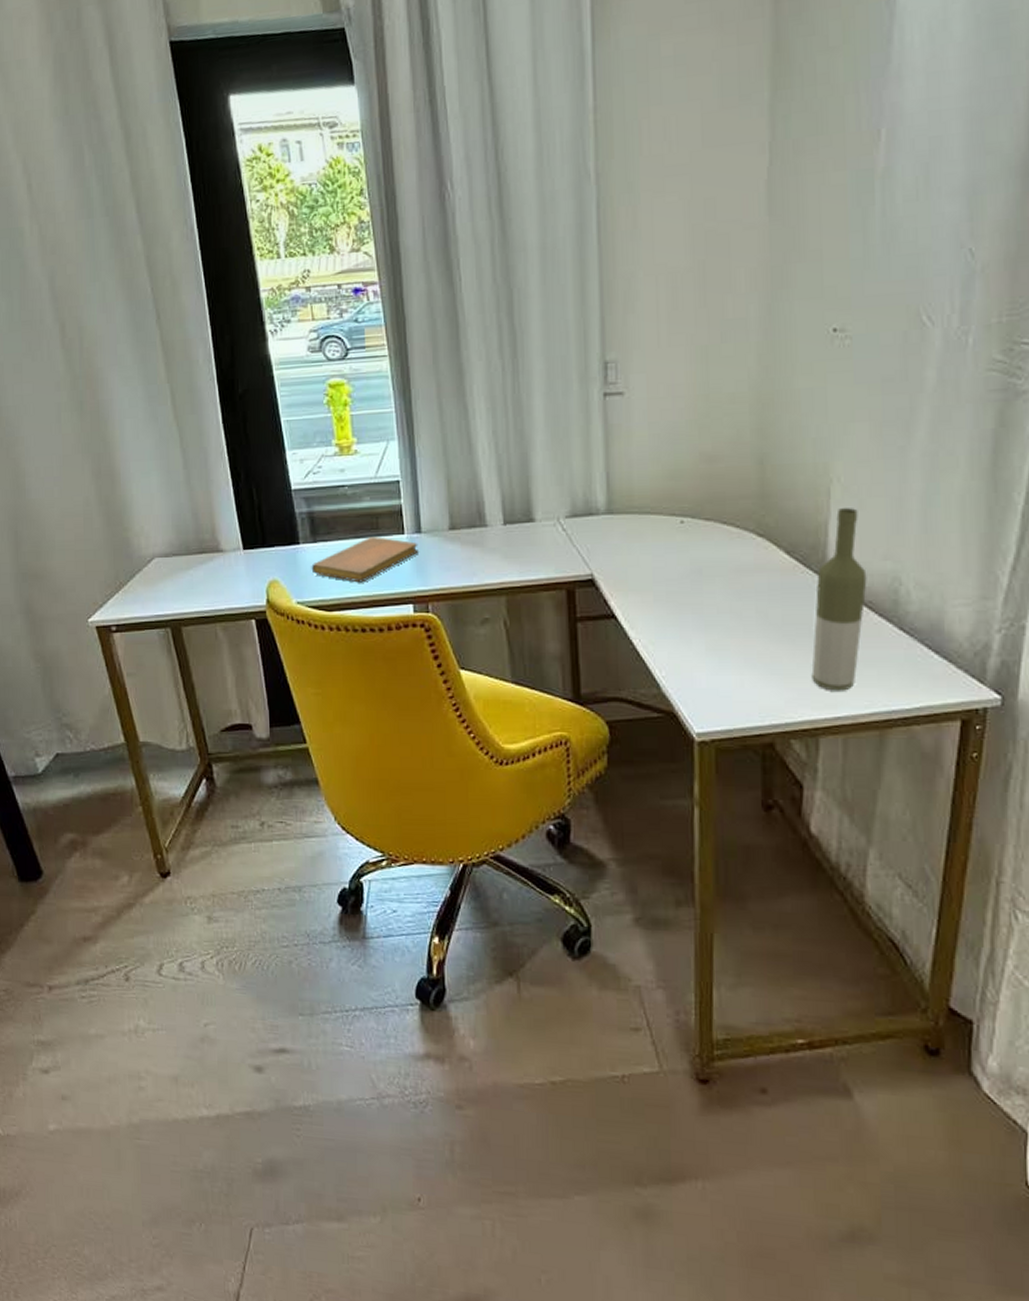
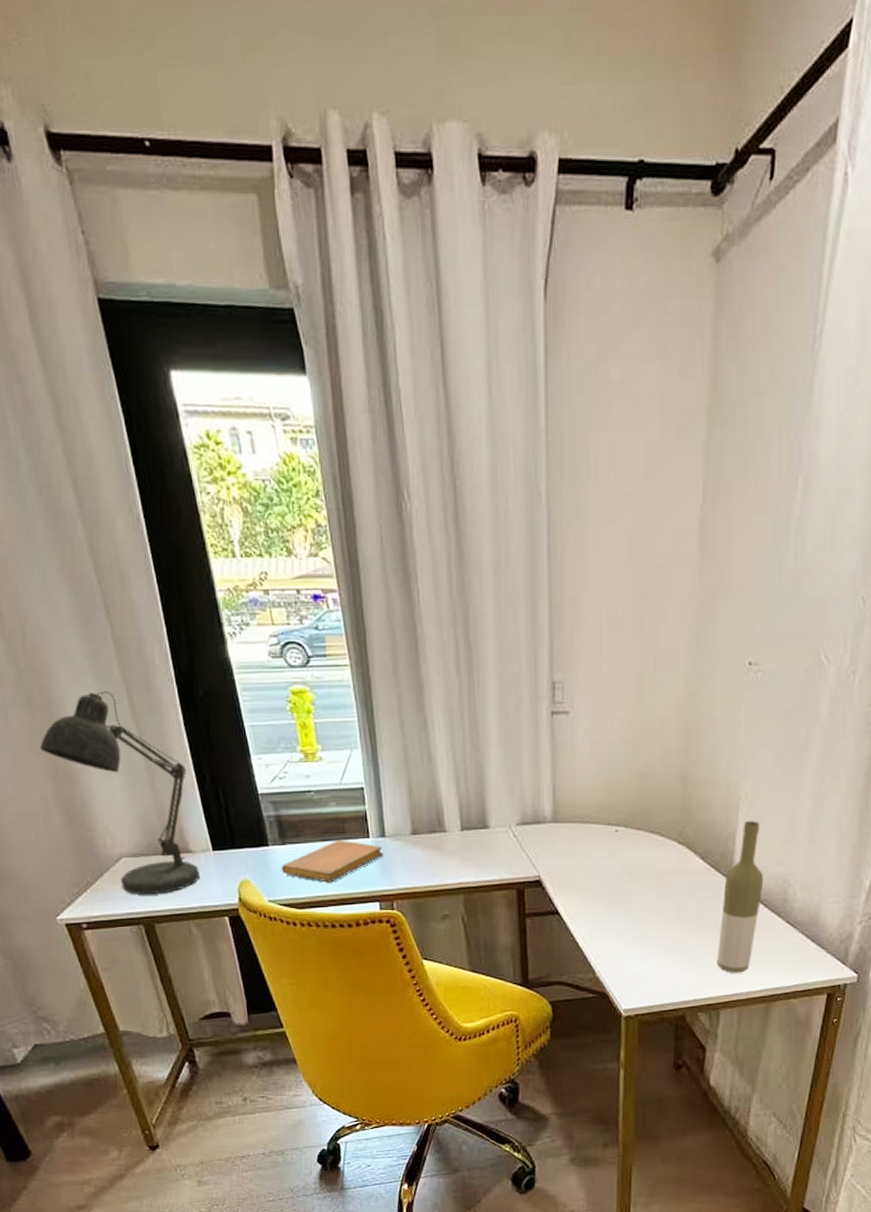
desk lamp: none [86,393,229,597] -> present [39,691,200,895]

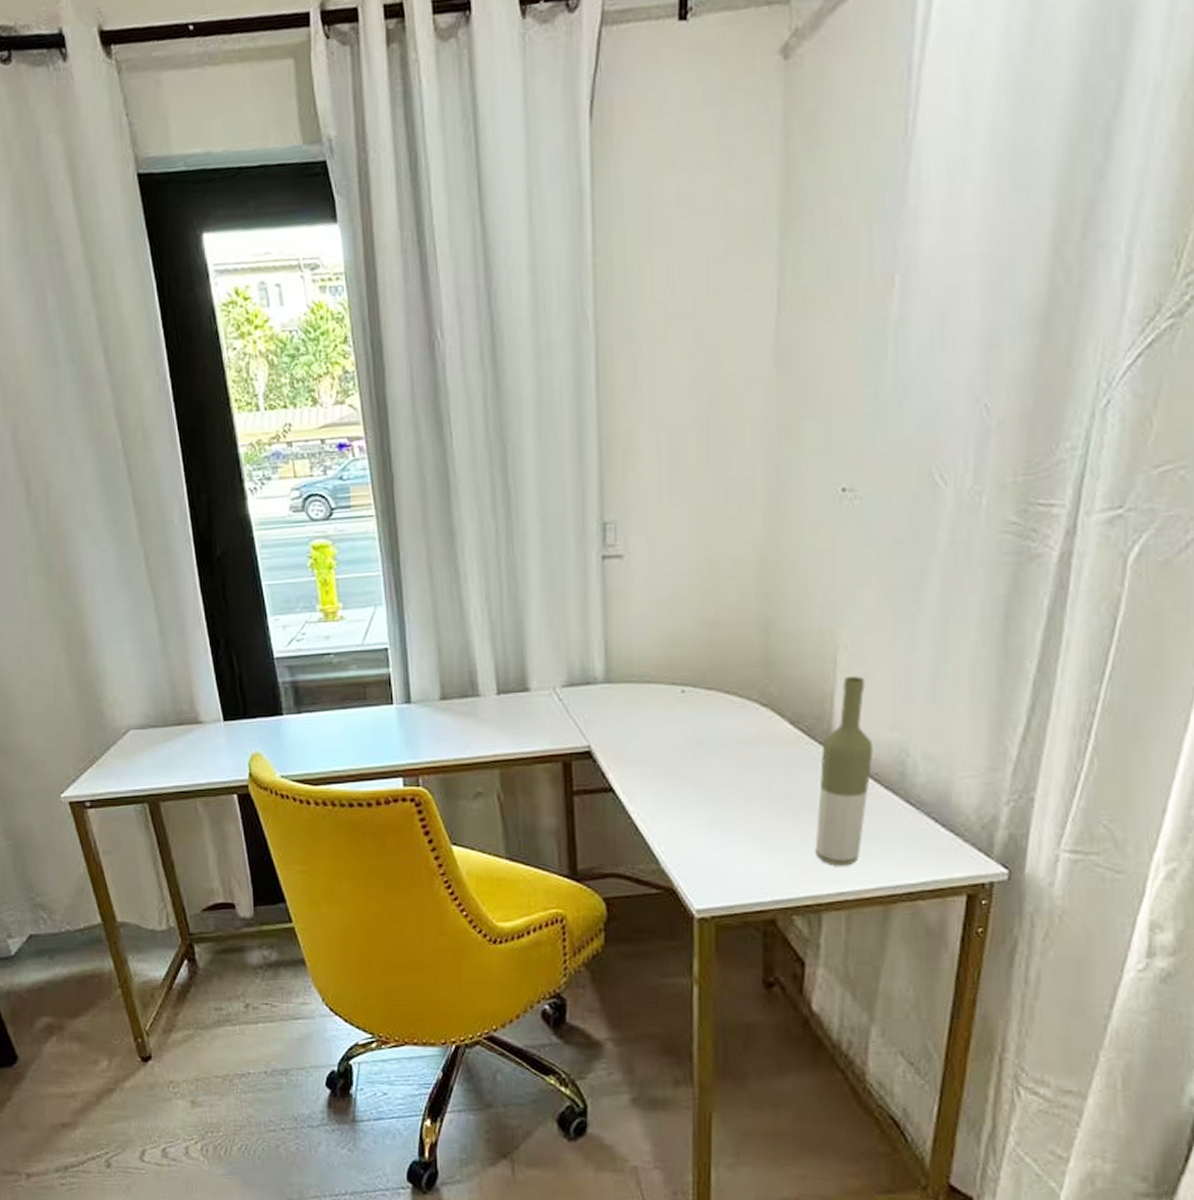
desk lamp: present [39,691,200,895] -> none [55,555,209,771]
notebook: present [281,840,383,883] -> none [295,707,408,756]

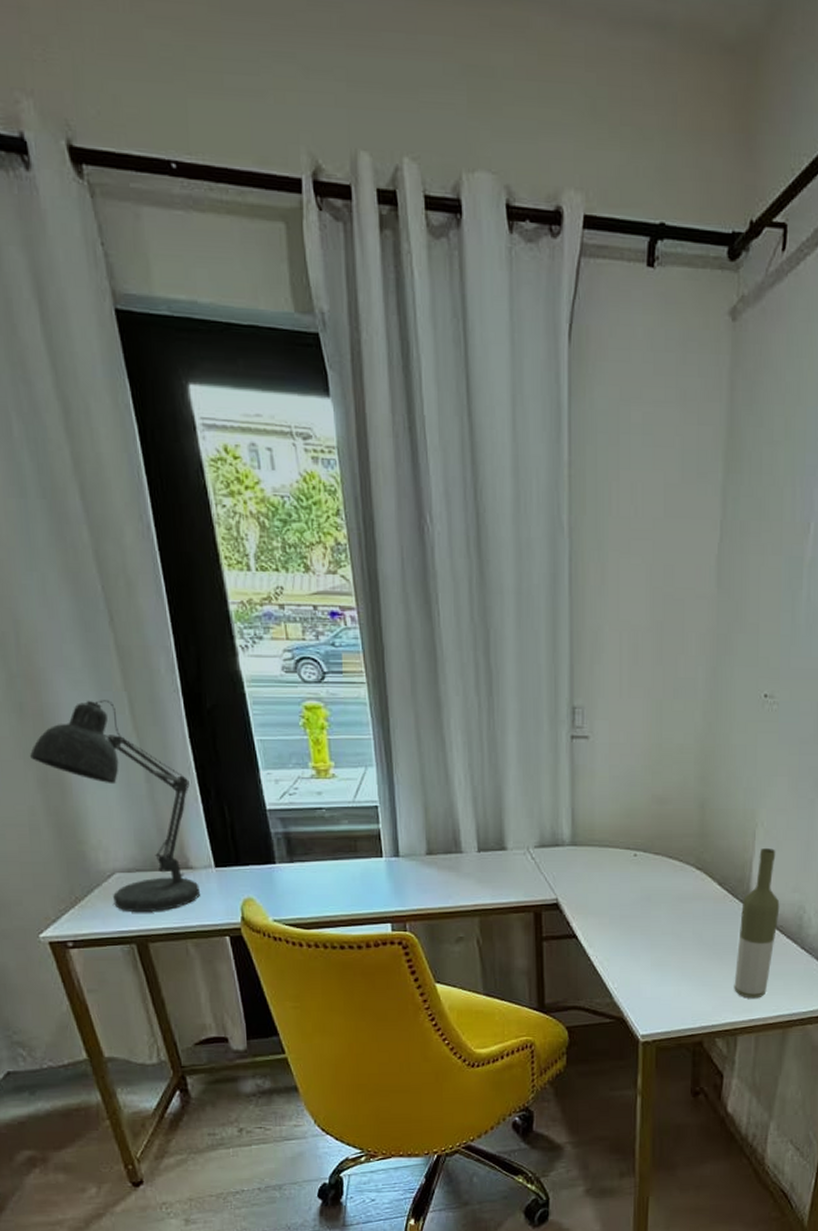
desk lamp: none [55,555,209,771] -> present [29,700,200,913]

